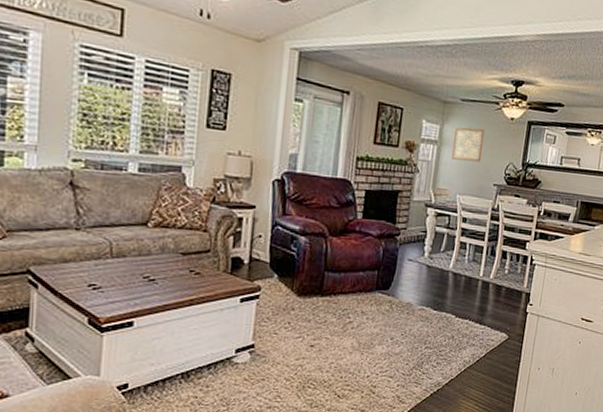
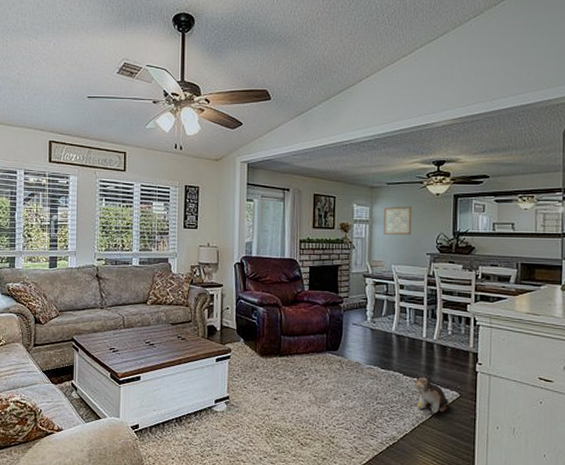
plush toy: none [463,319,497,357] -> present [411,377,449,414]

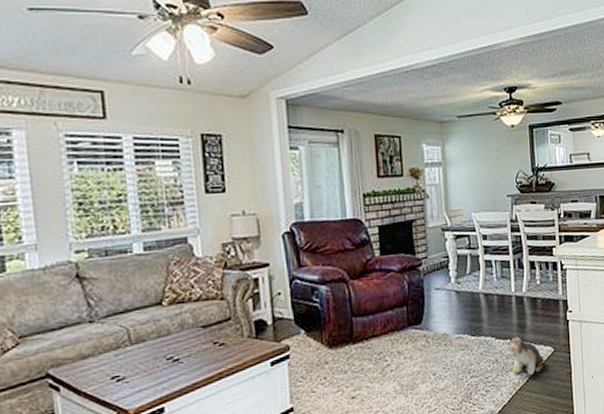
wall art: present [383,206,413,235] -> none [457,142,490,178]

